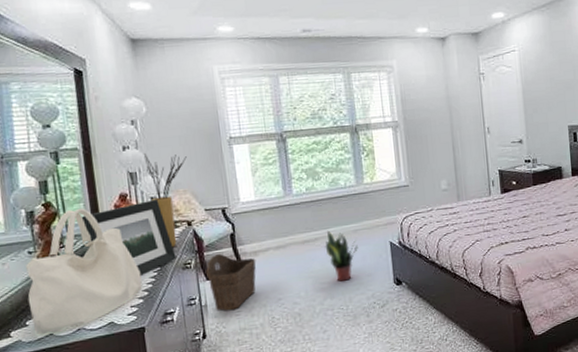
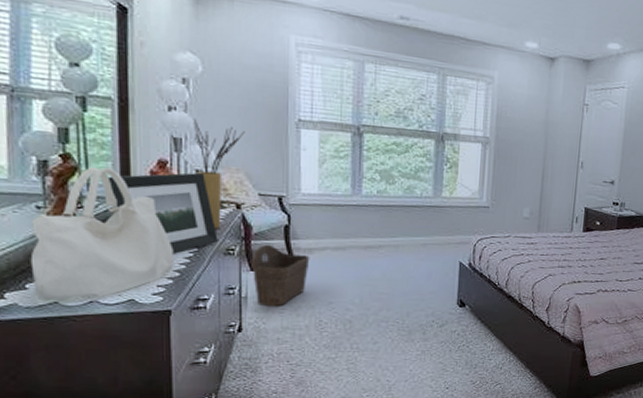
potted plant: present [325,230,358,283] -> none [389,239,425,296]

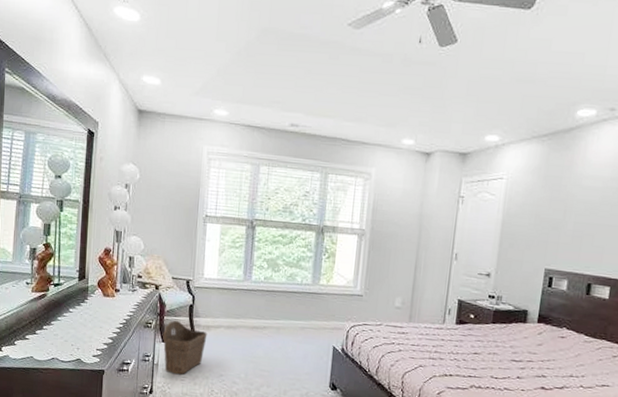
handbag: present [30,166,174,302] -> none [19,253,110,357]
picture frame: present [107,172,218,253] -> none [71,258,141,323]
vase: present [193,119,245,230] -> none [130,216,166,306]

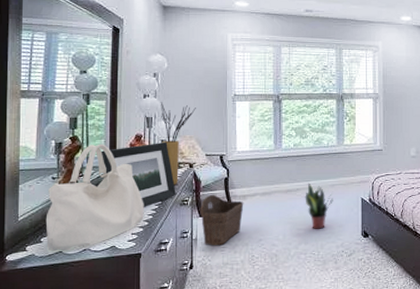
handbag: none [19,253,110,357] -> present [45,143,144,252]
picture frame: none [71,258,141,323] -> present [101,141,176,206]
vase: none [130,216,166,306] -> present [160,102,196,185]
potted plant: none [271,321,303,374] -> present [305,183,333,230]

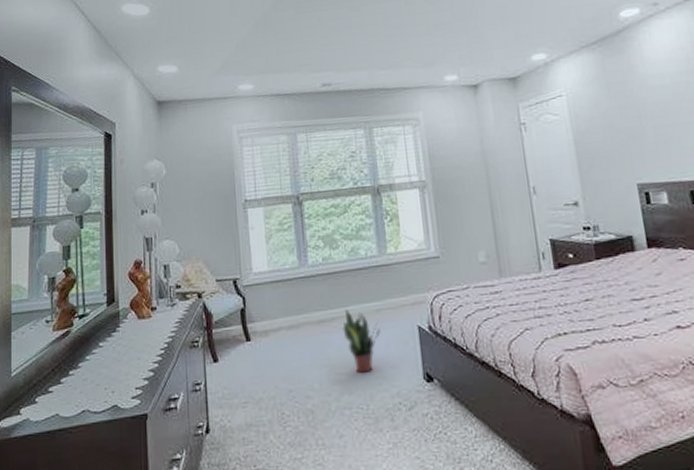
handbag: present [45,143,144,252] -> none [40,275,149,415]
picture frame: present [101,141,176,206] -> none [97,266,184,351]
vase: present [160,102,196,185] -> none [160,218,201,323]
wicker basket: present [200,194,244,246] -> none [213,331,267,401]

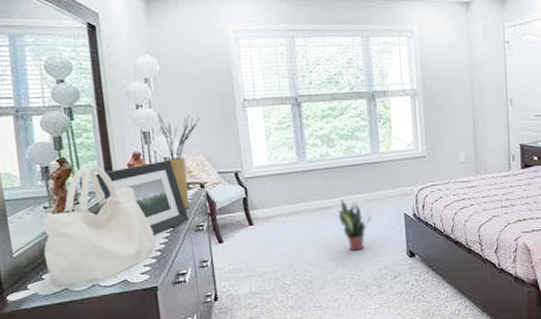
handbag: none [40,275,149,415] -> present [41,165,156,289]
picture frame: none [97,266,184,351] -> present [95,159,189,234]
vase: none [160,218,201,323] -> present [156,113,200,209]

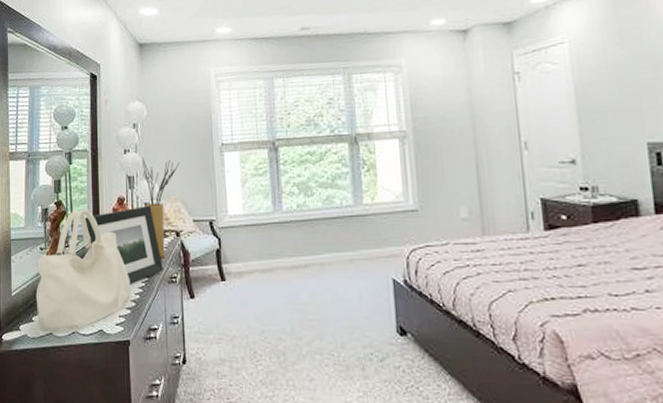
potted plant: present [338,199,372,252] -> none [315,256,354,322]

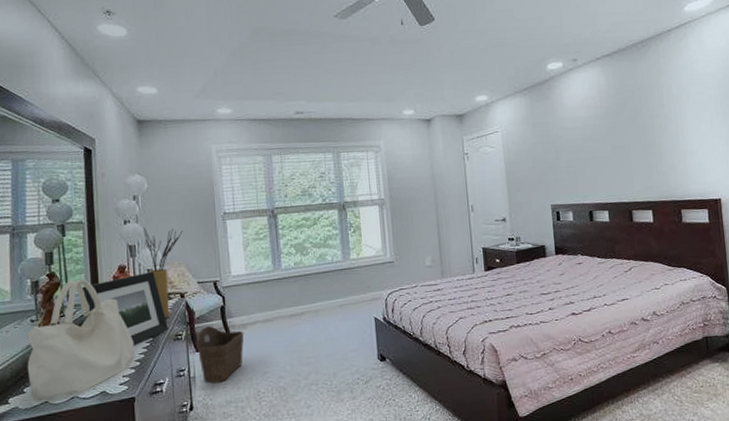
wicker basket: none [190,270,241,337] -> present [196,325,244,383]

